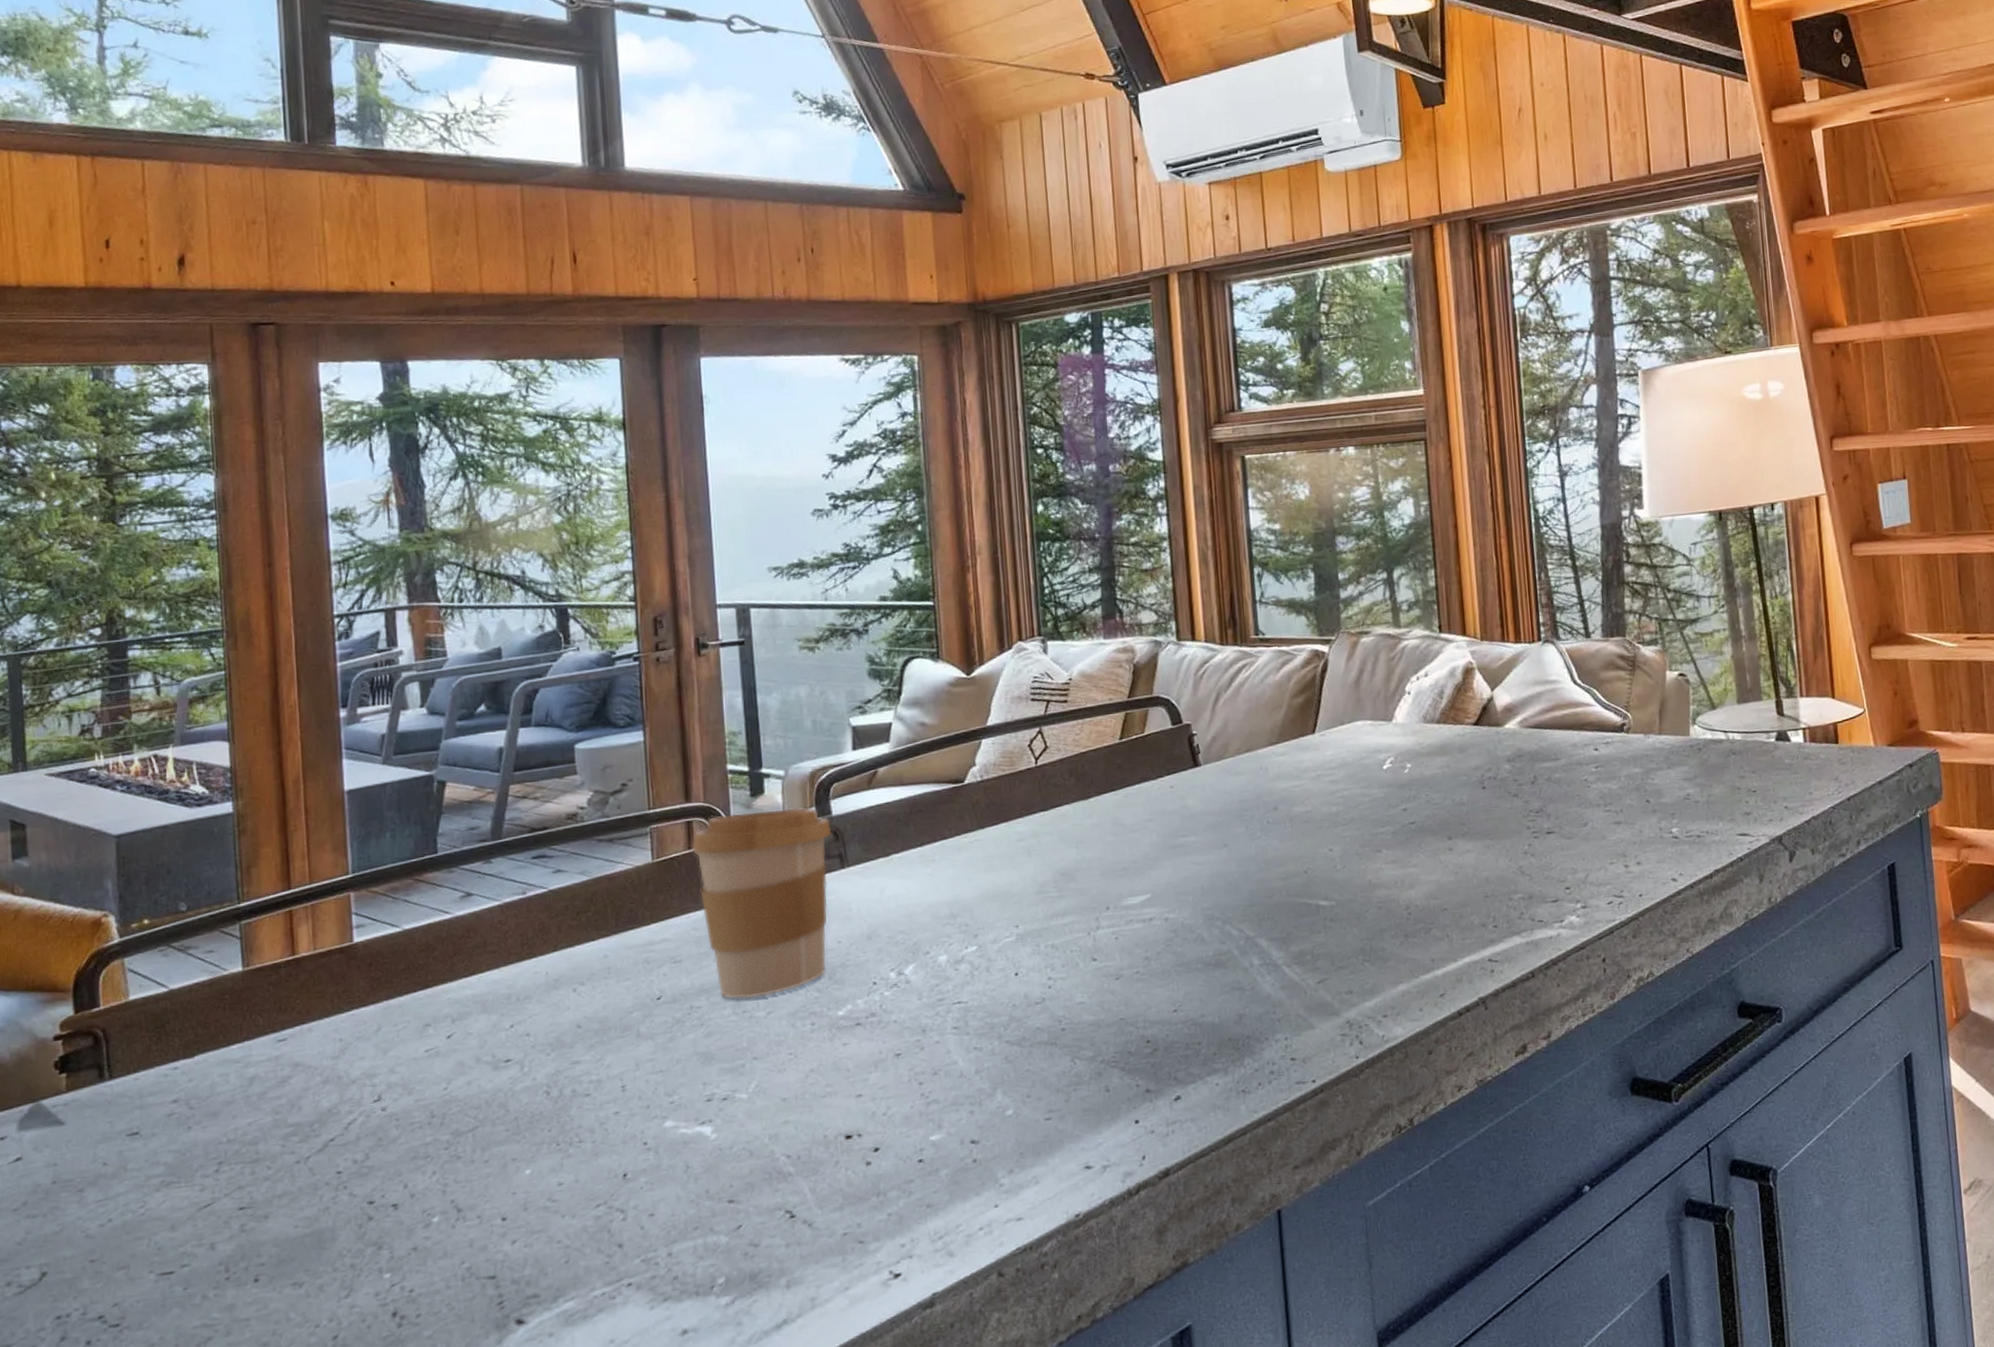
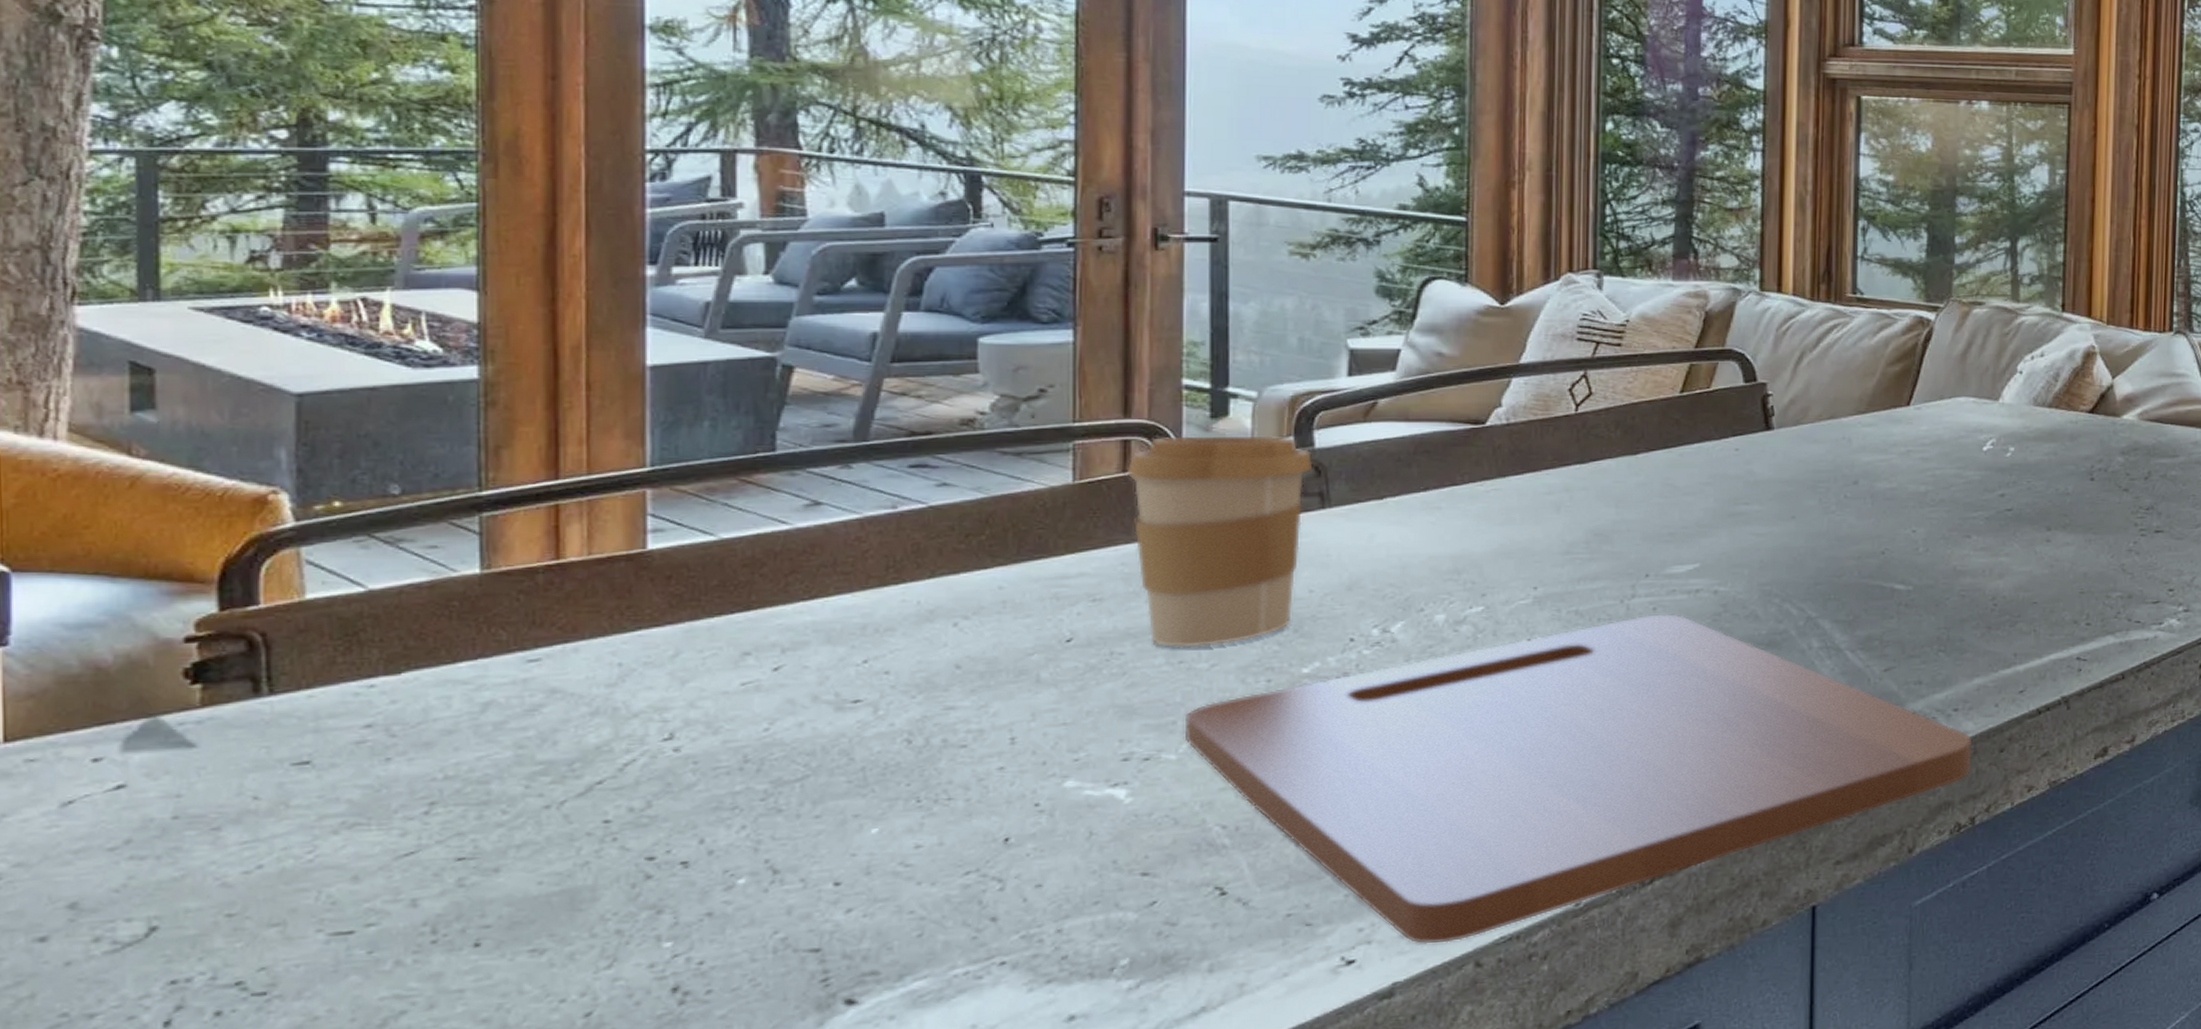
cutting board: none [750,941,1406,1257] -> present [1184,614,1973,944]

